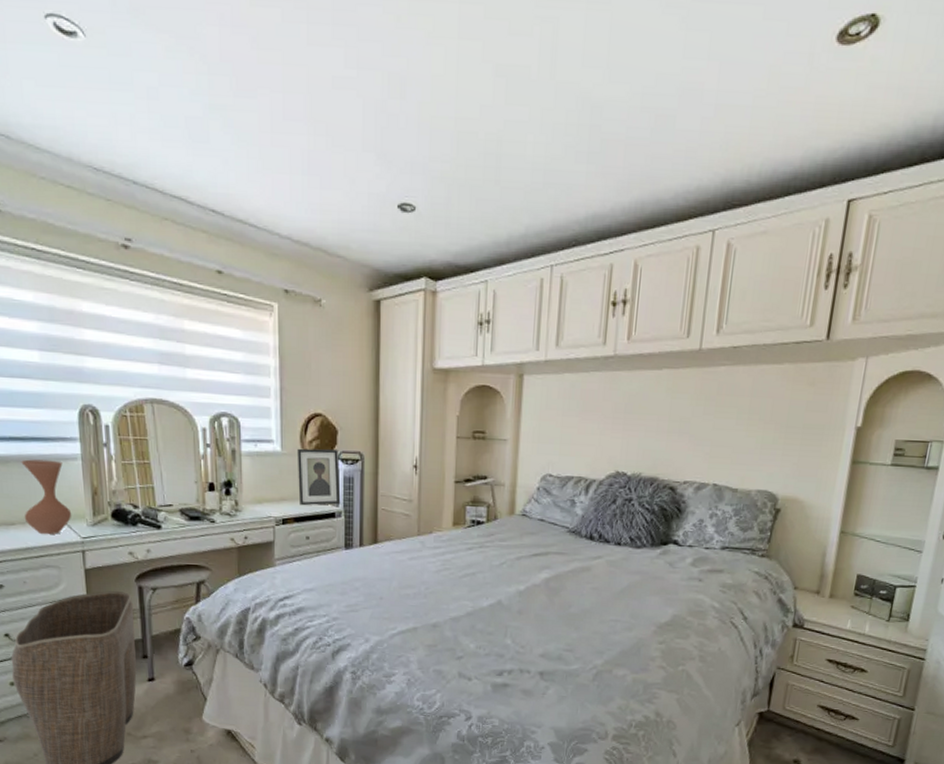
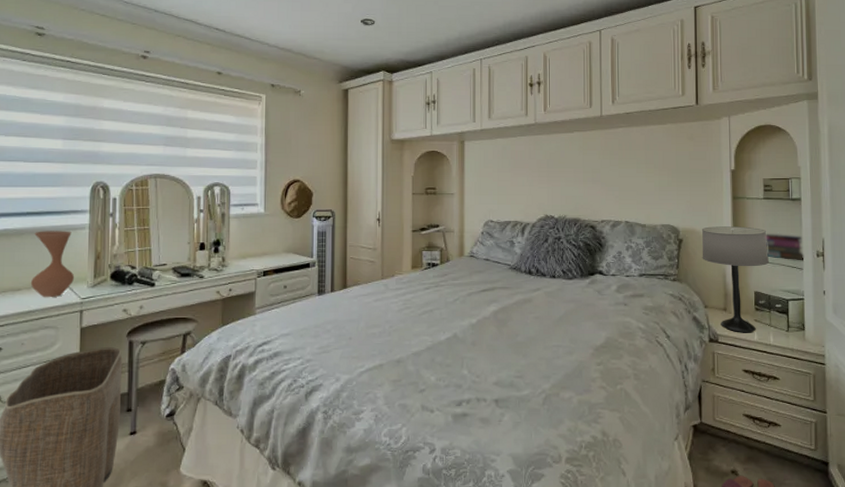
picture frame: present [297,448,341,506] -> none [277,208,315,259]
table lamp: none [800,495,886,620] -> present [701,226,770,333]
books: none [881,504,931,543] -> present [765,231,804,261]

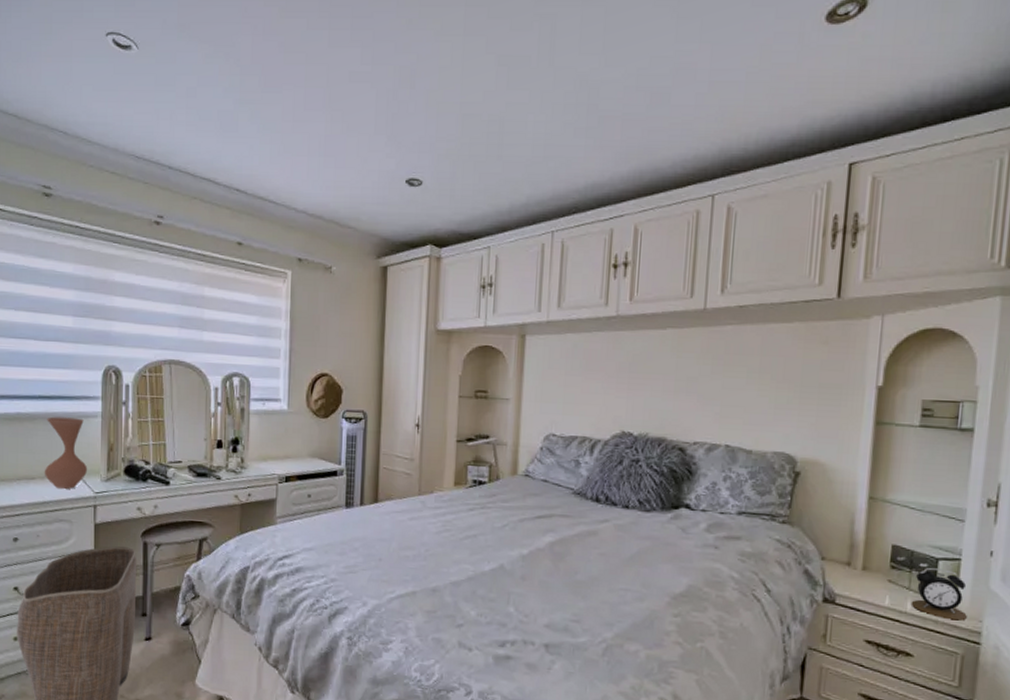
table lamp: present [701,226,770,333] -> none [824,458,918,596]
books: present [765,231,804,261] -> none [915,468,970,511]
alarm clock: none [773,308,813,347] -> present [911,568,967,621]

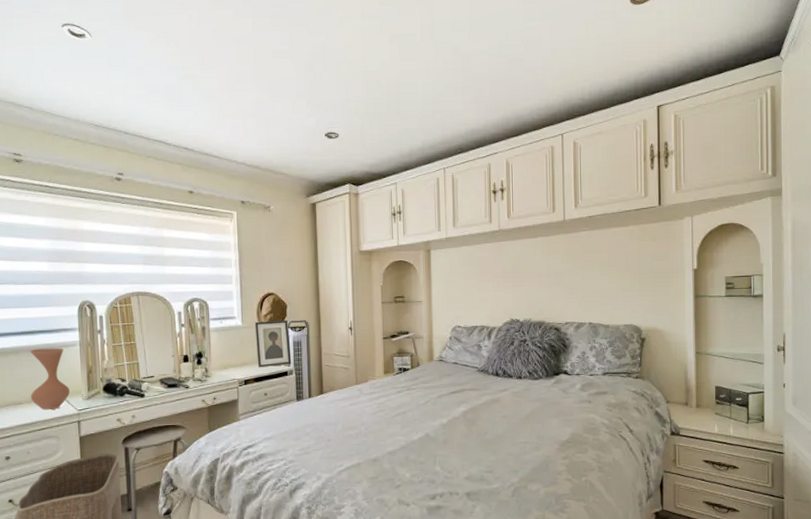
picture frame: none [302,407,343,464] -> present [254,319,292,368]
alarm clock: present [911,568,967,621] -> none [733,400,772,438]

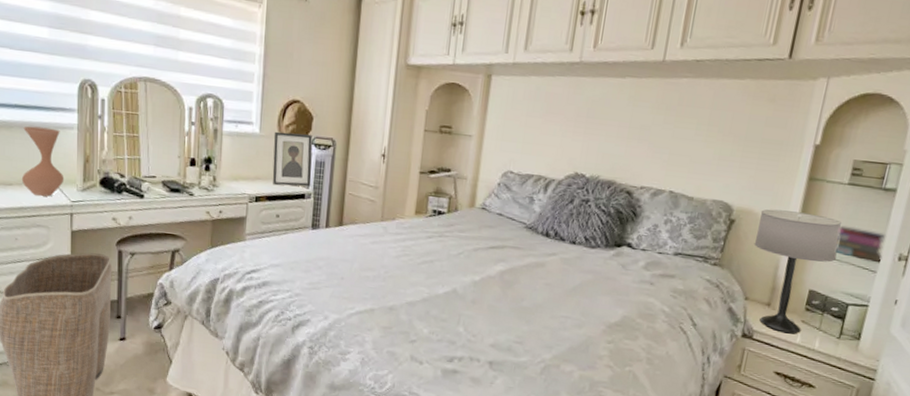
table lamp: none [663,324,731,426] -> present [754,209,841,334]
books: none [726,328,765,356] -> present [836,223,887,263]

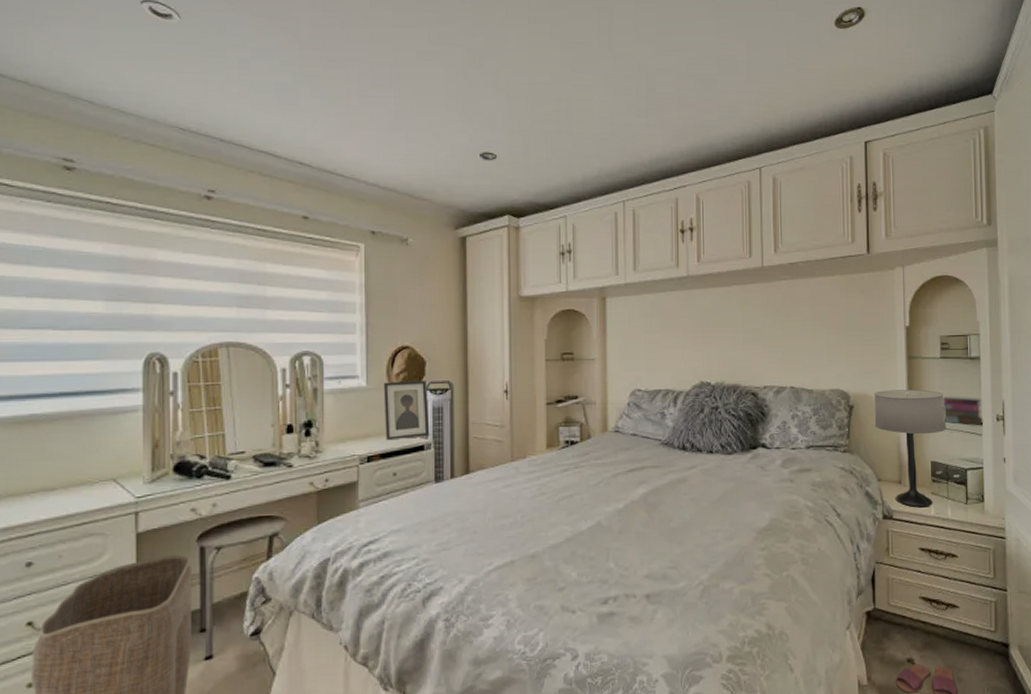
decorative vase: present [21,126,65,197] -> none [67,414,127,499]

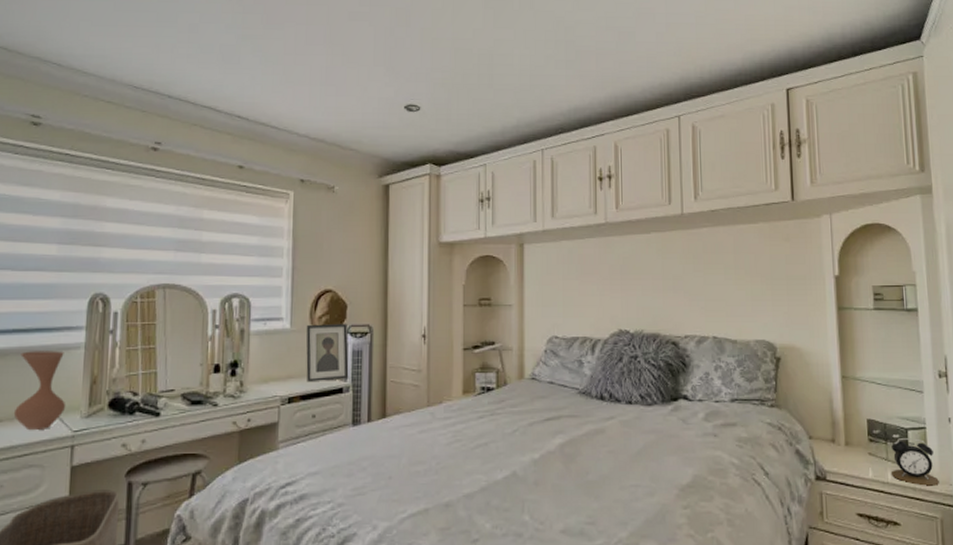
decorative vase: none [67,414,127,499] -> present [13,351,66,431]
table lamp: present [874,389,947,508] -> none [802,342,884,469]
books: present [942,394,984,426] -> none [877,347,925,383]
alarm clock: none [950,477,993,521] -> present [891,438,939,486]

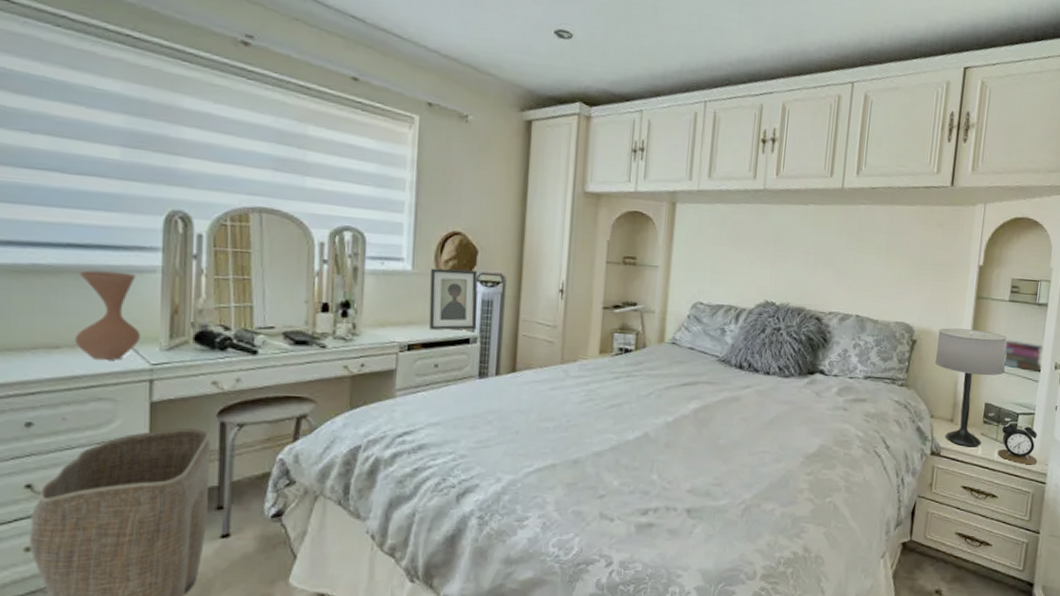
table lamp: none [802,342,884,469] -> present [935,328,1006,447]
books: none [877,347,925,383] -> present [1004,337,1044,373]

